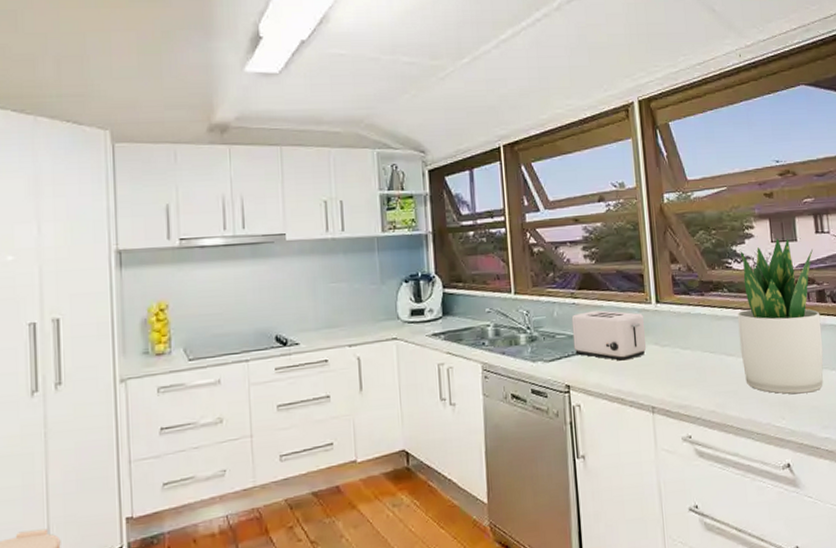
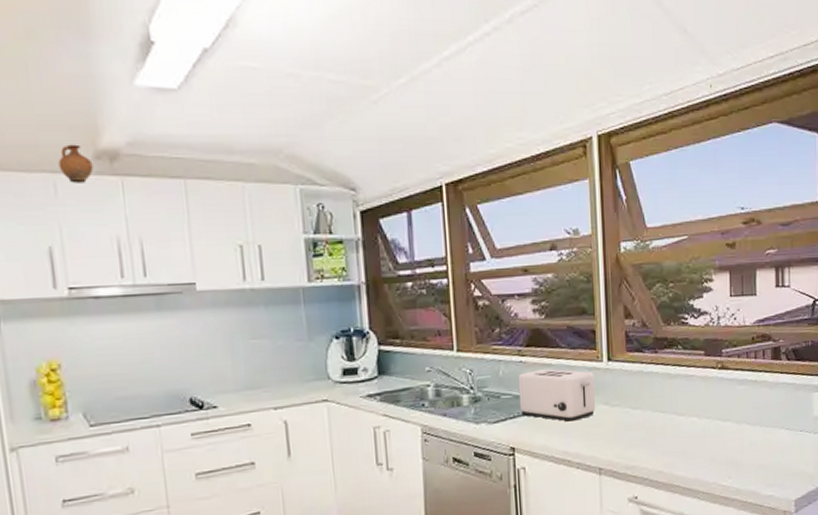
ceramic jug: none [179,120,207,152] -> present [58,144,94,184]
planter: present [737,238,824,394] -> none [690,292,774,454]

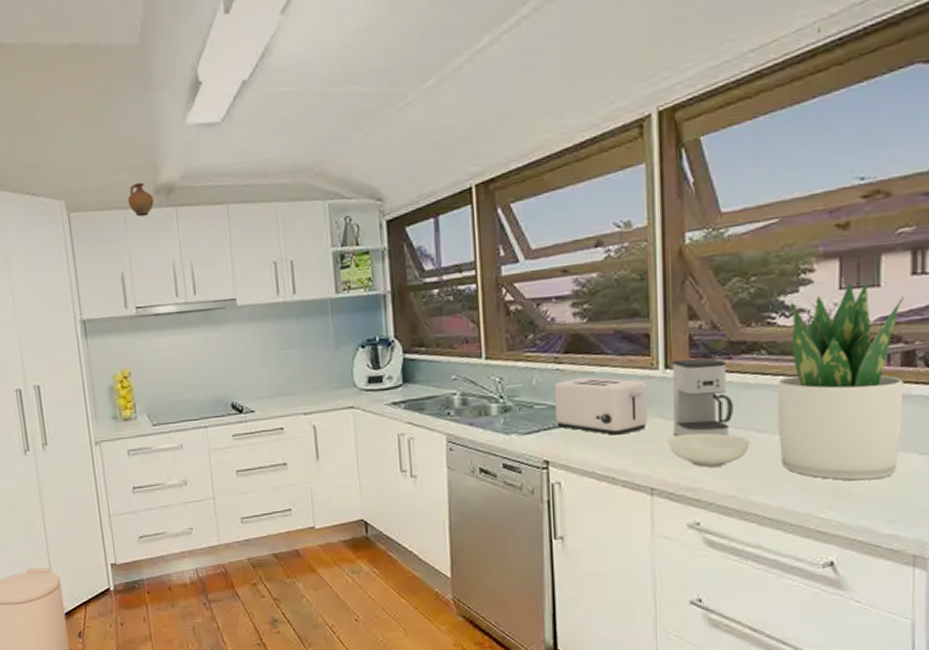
bowl: none [611,417,673,447] -> present [668,432,751,467]
coffee maker: none [614,351,660,422] -> present [672,357,733,437]
planter: none [690,292,774,454] -> present [777,283,904,481]

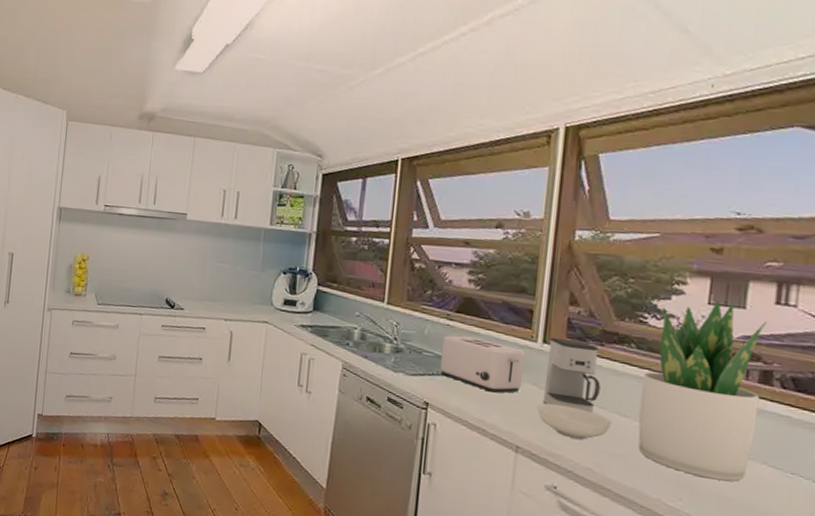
ceramic jug: present [127,182,154,217] -> none [116,107,137,135]

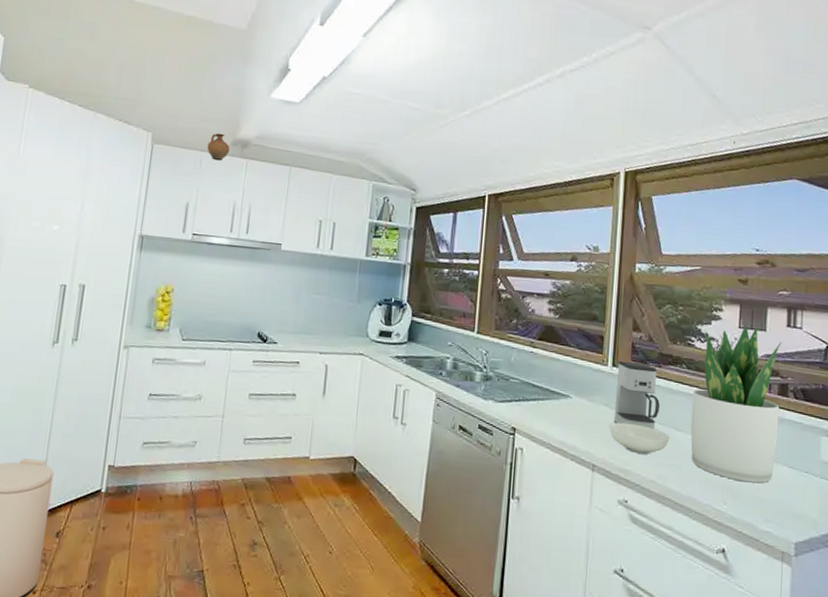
ceramic jug: none [116,107,137,135] -> present [207,133,230,161]
toaster: present [439,335,526,393] -> none [525,362,599,415]

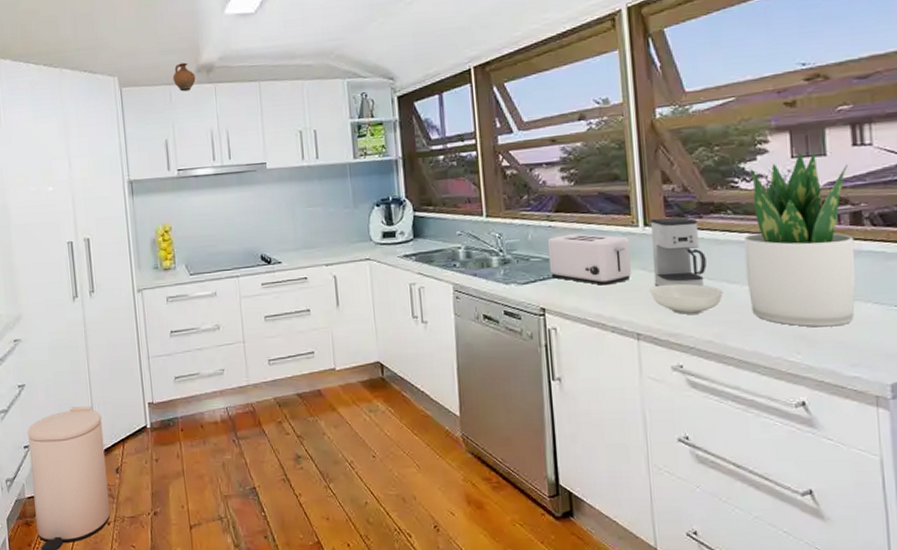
toaster: none [525,362,599,415] -> present [547,233,632,285]

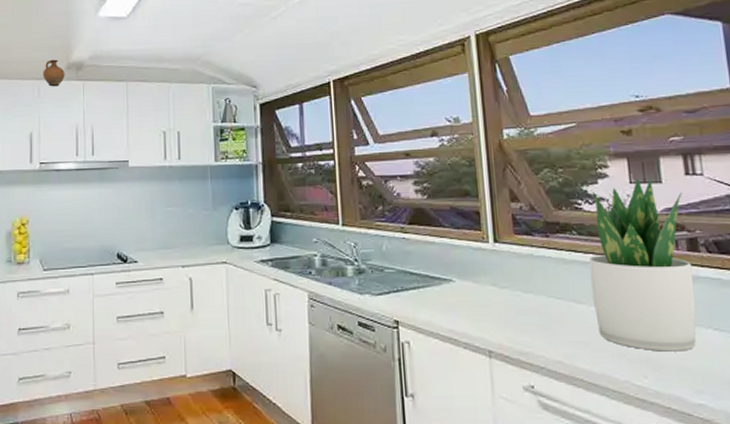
toaster: present [547,233,632,285] -> none [401,247,483,300]
bowl: present [650,283,724,314] -> none [501,301,572,333]
coffee maker: present [651,216,707,288] -> none [500,234,554,305]

